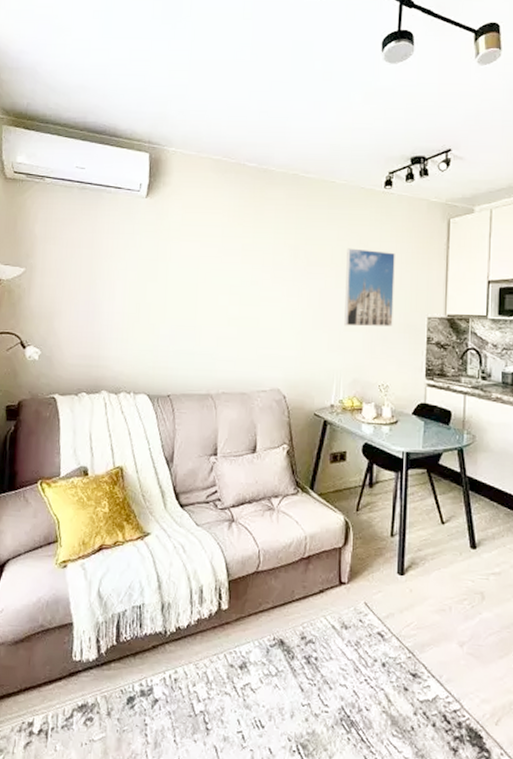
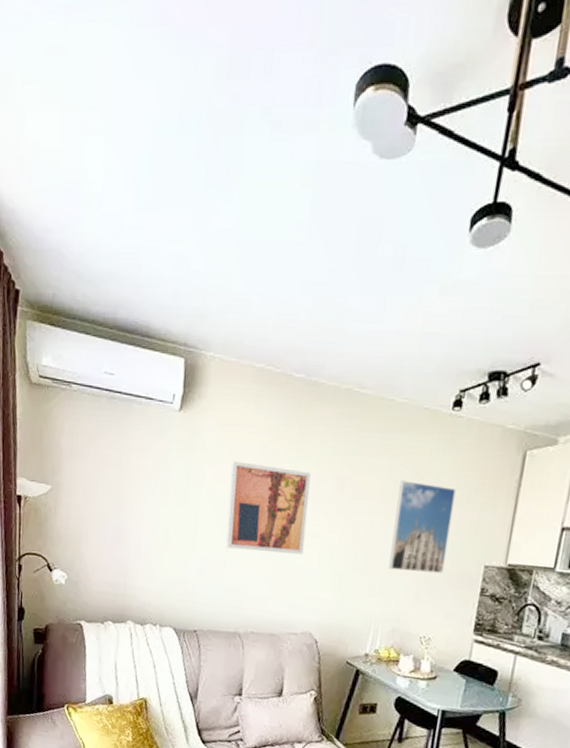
wall art: none [194,238,268,318] -> present [226,461,311,555]

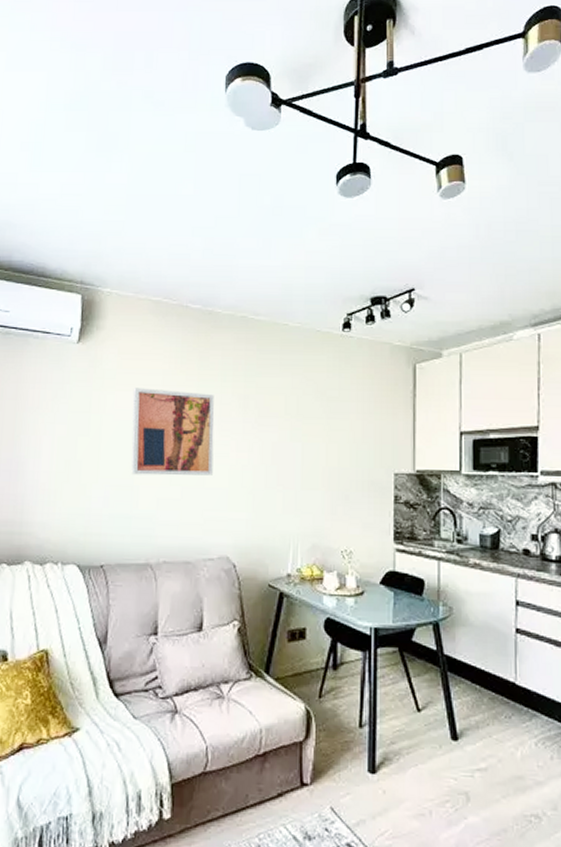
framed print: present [388,480,456,574] -> none [301,397,356,485]

